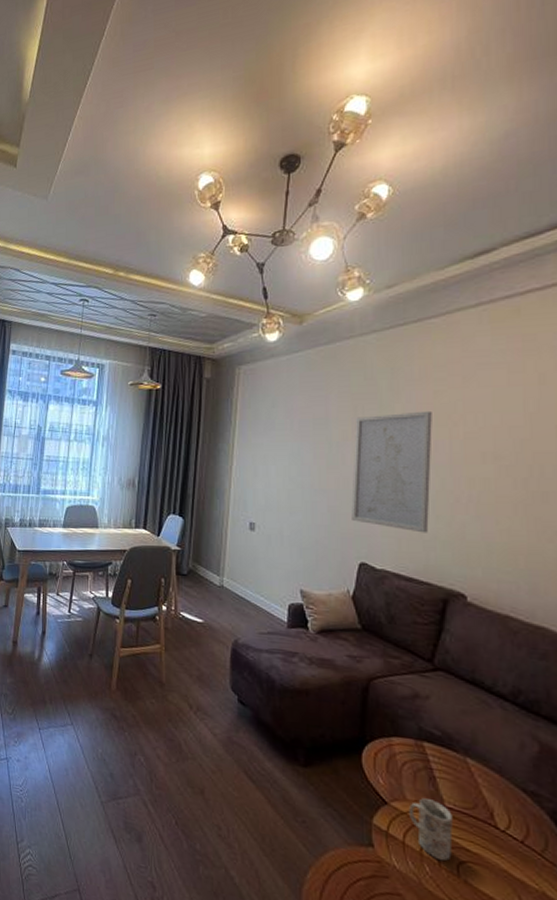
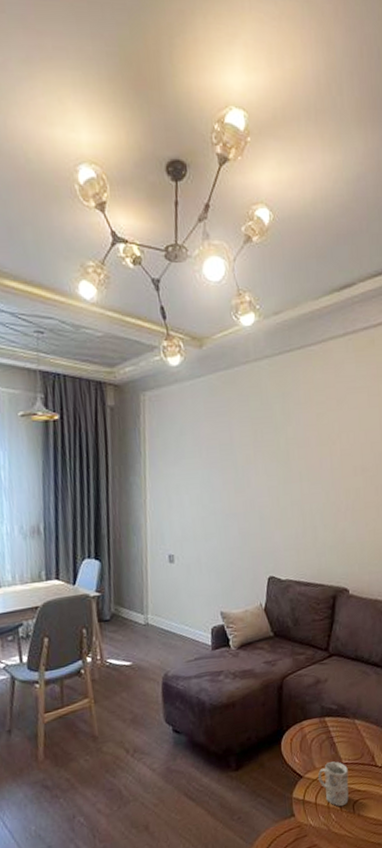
wall art: present [351,410,432,533] -> none [256,431,319,542]

